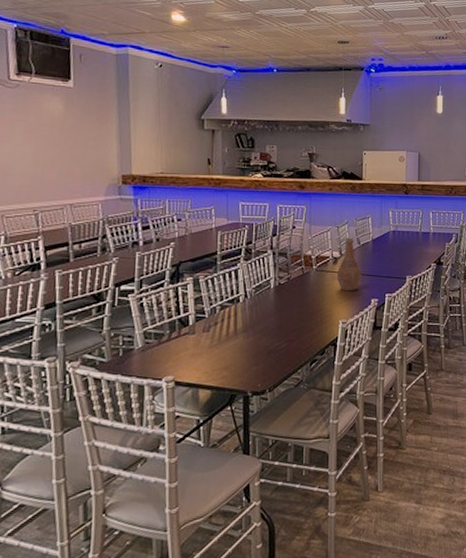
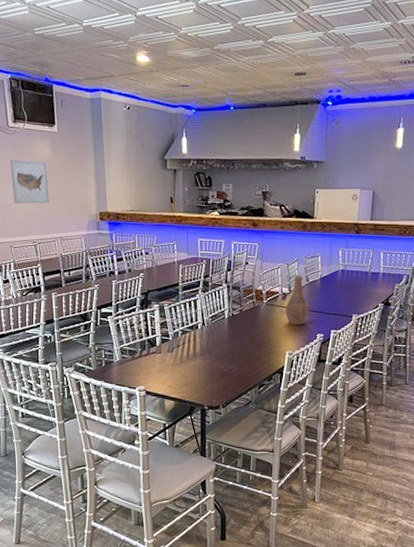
wall art: none [9,116,59,167] -> present [11,160,50,204]

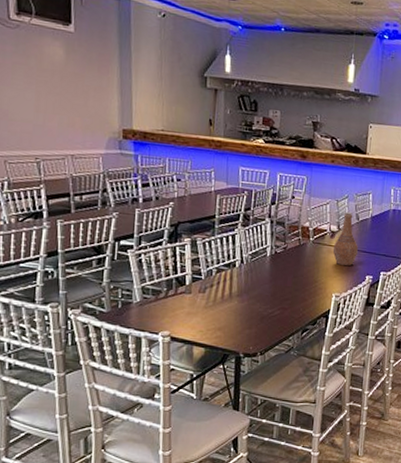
wall art: present [11,160,50,204] -> none [10,58,60,114]

